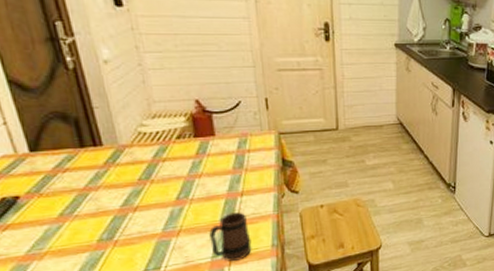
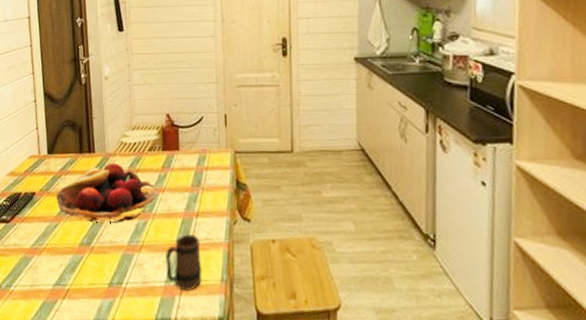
fruit basket: none [52,155,191,218] -> present [55,163,156,223]

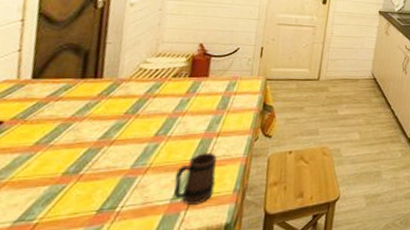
fruit basket: present [55,163,156,223] -> none [35,89,175,150]

